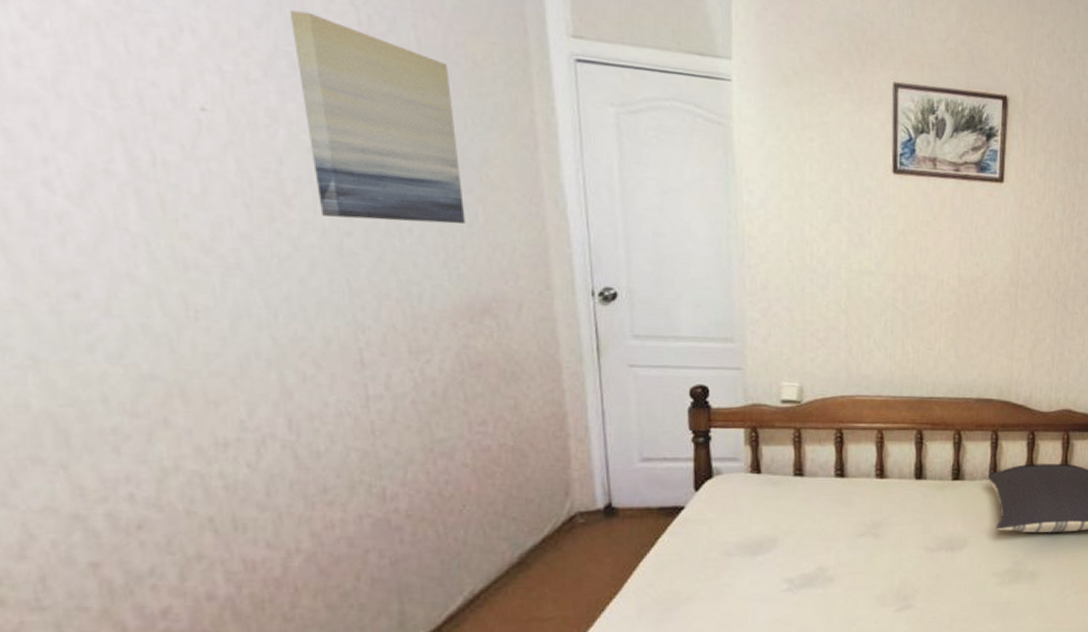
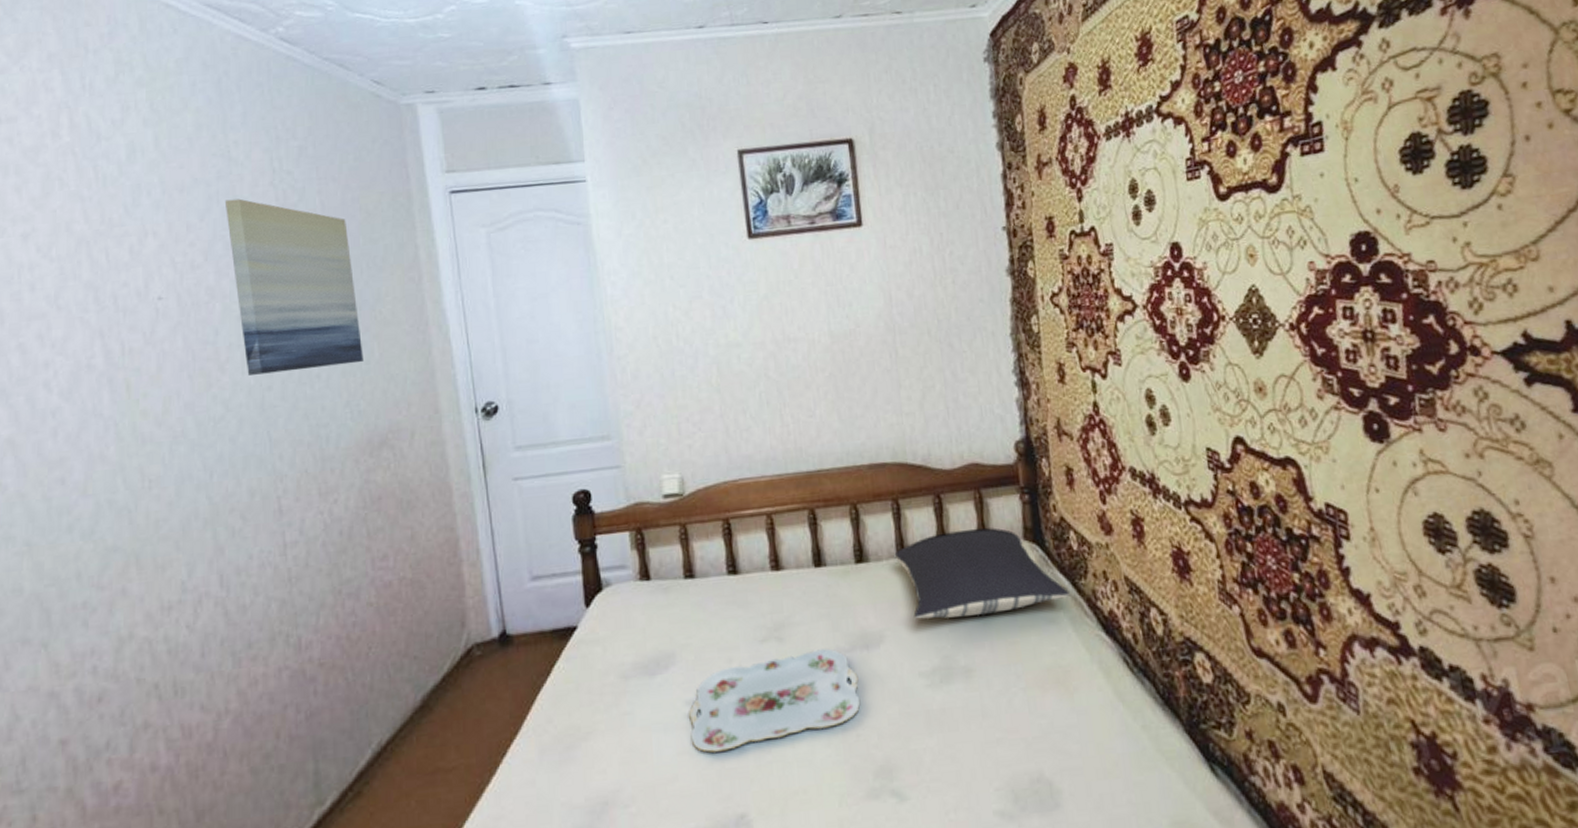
serving tray: none [785,547,941,622] -> present [689,648,861,753]

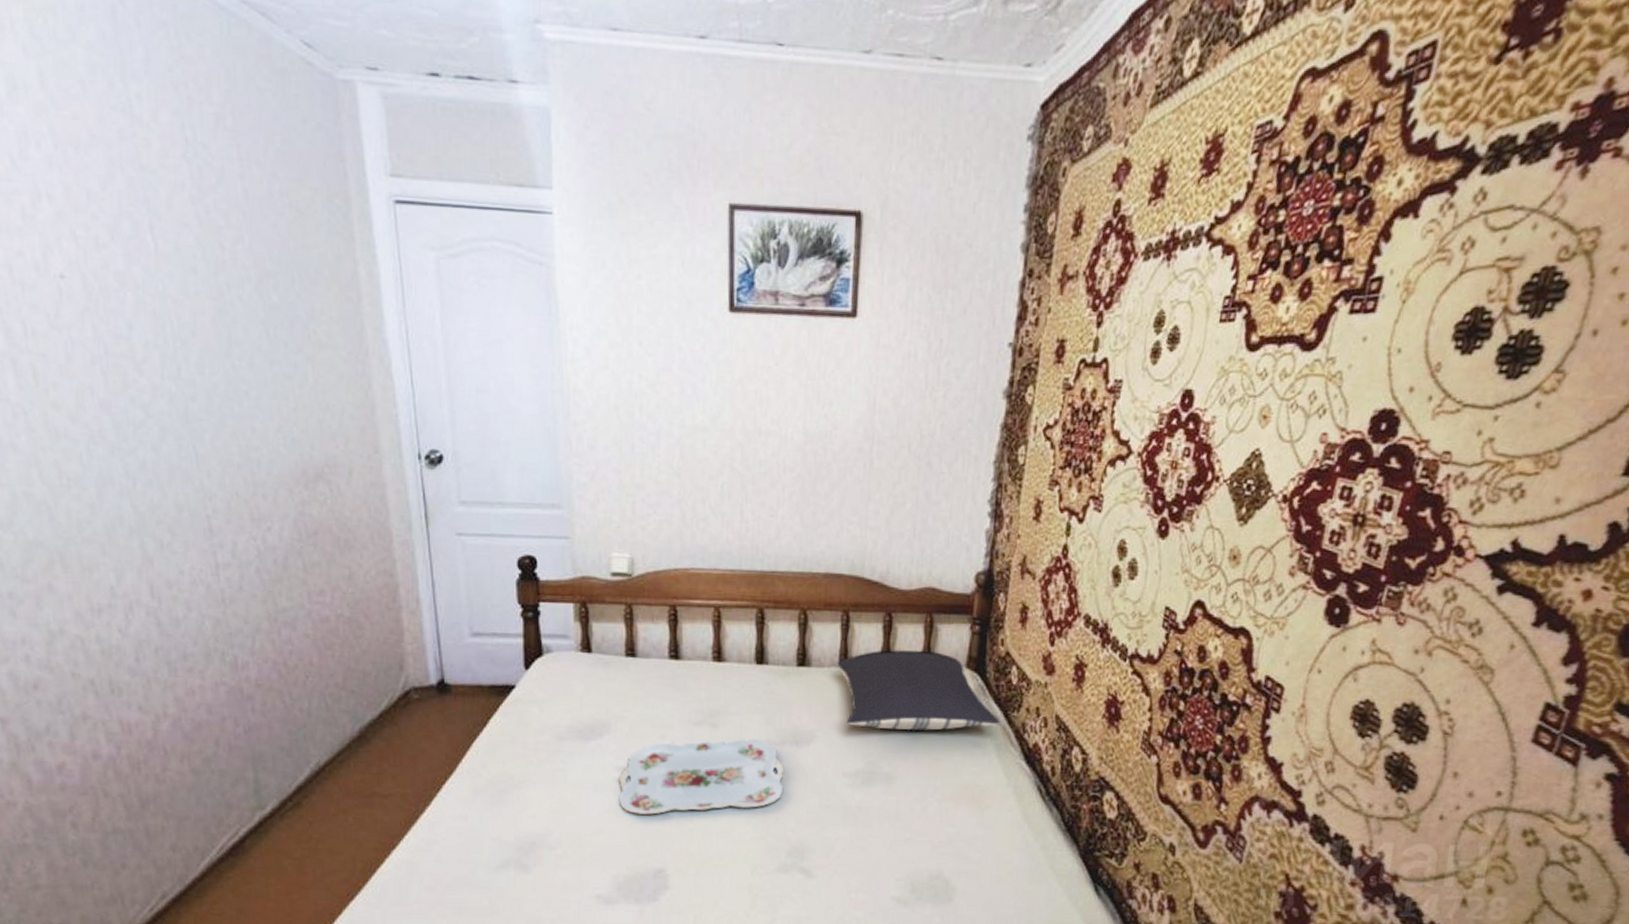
wall art: present [224,198,364,375] -> none [129,168,296,386]

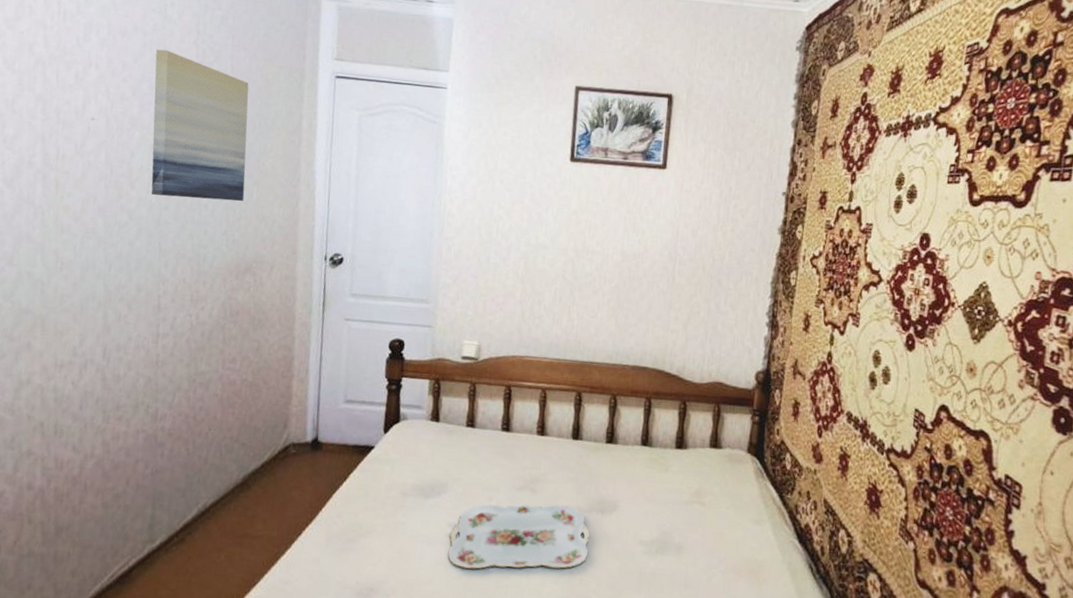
wall art: none [129,168,296,386] -> present [151,49,249,202]
pillow: present [838,650,1000,731] -> none [640,433,776,507]

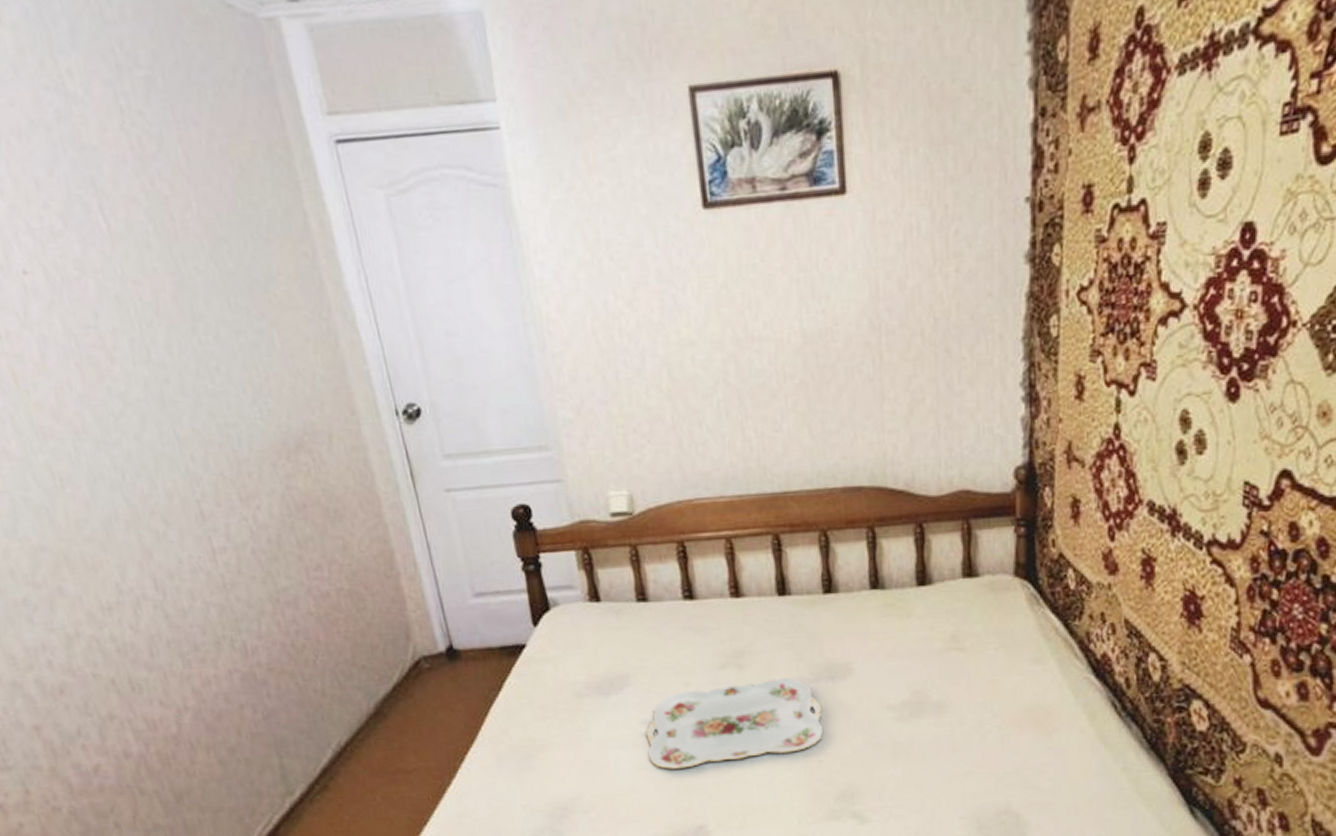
wall art: present [151,49,249,202] -> none [72,147,264,366]

